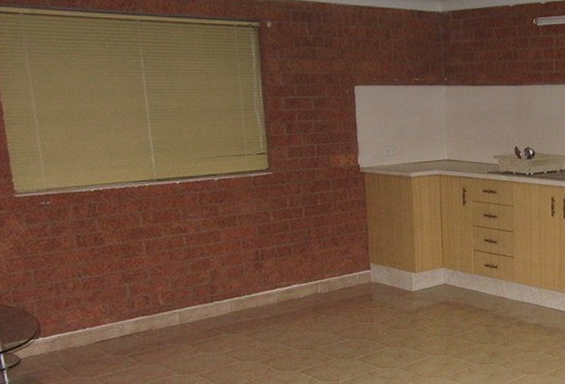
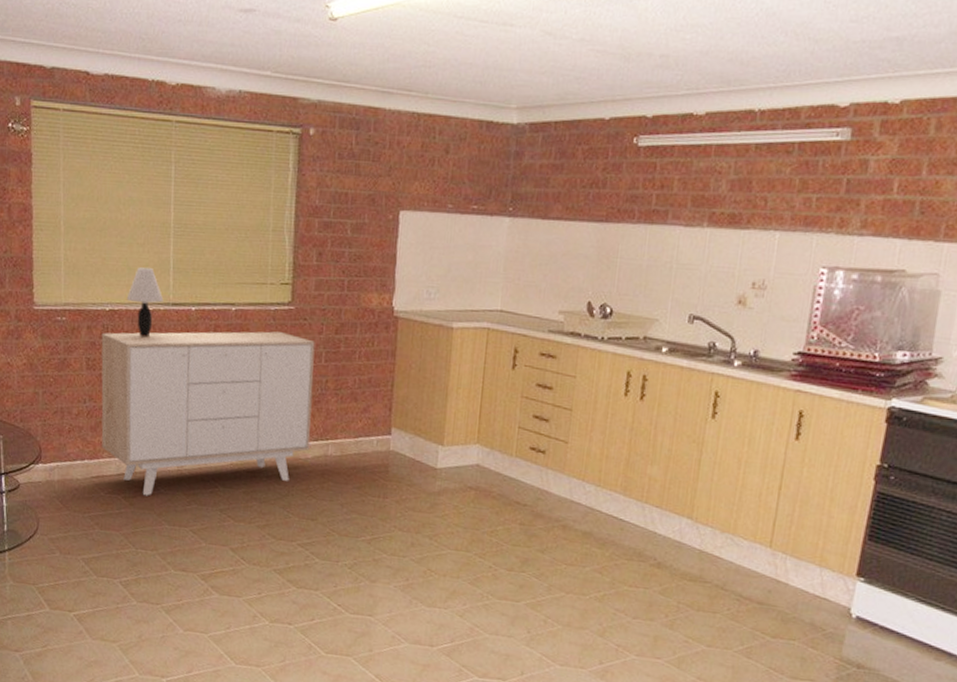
sideboard: none [89,195,301,352] -> present [101,331,315,496]
table lamp: none [110,150,148,212] -> present [126,267,164,338]

